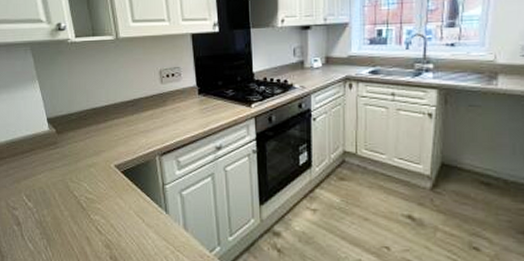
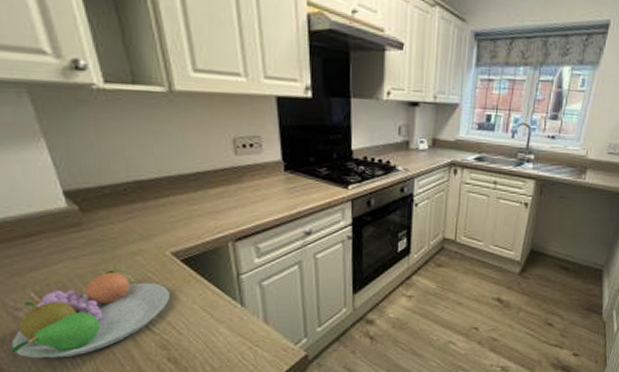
fruit bowl: none [9,179,113,250] -> present [10,269,170,359]

